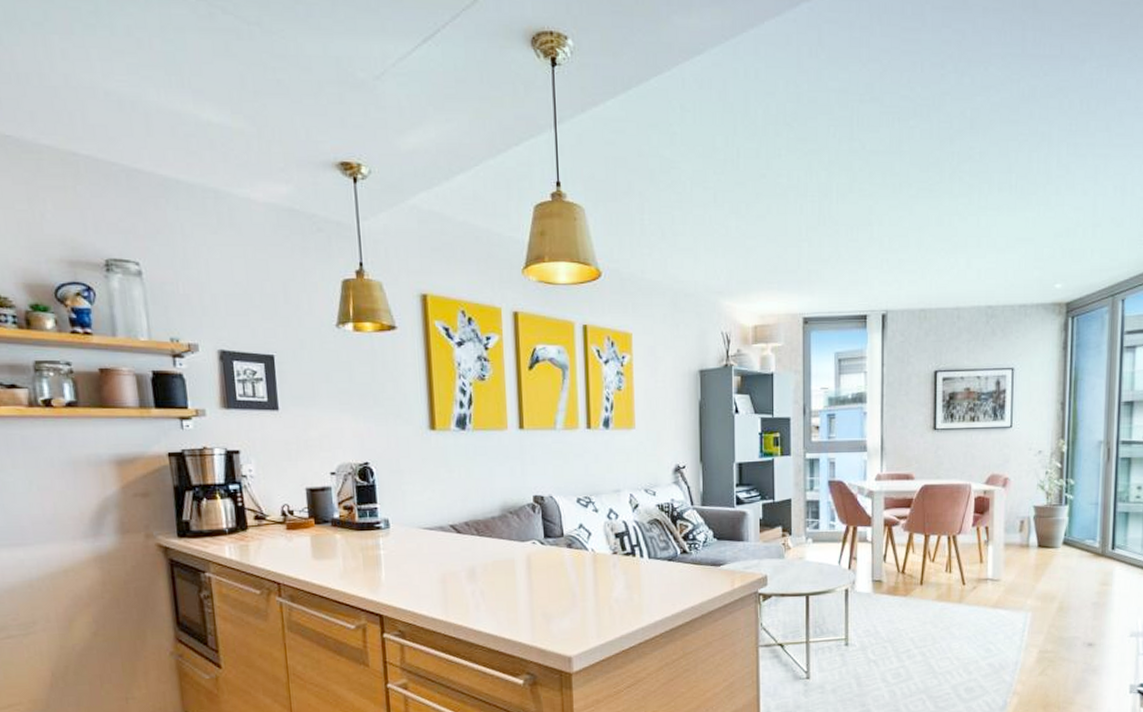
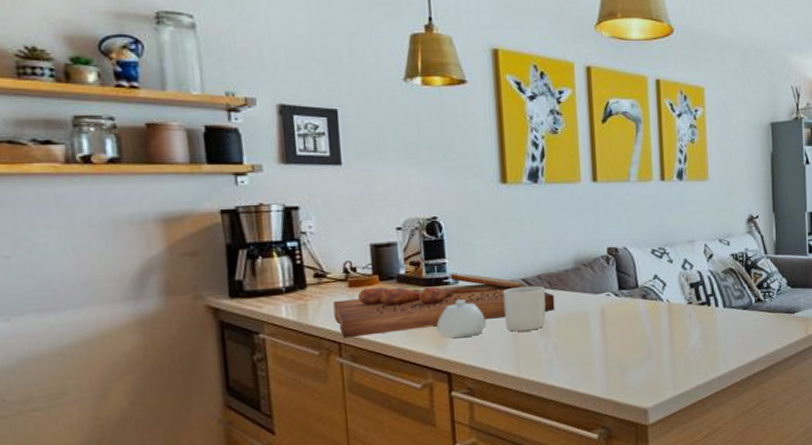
cutting board: none [272,518,482,579] -> present [333,273,555,339]
sugar bowl: none [368,544,417,582] -> present [436,299,487,339]
mug: none [431,532,473,577] -> present [502,285,546,332]

